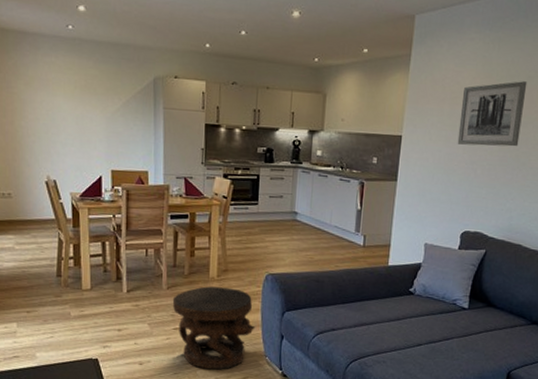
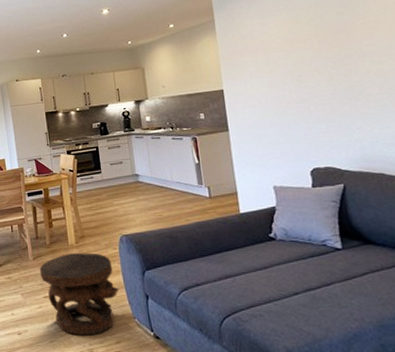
wall art: present [457,81,528,147] -> none [274,17,348,87]

